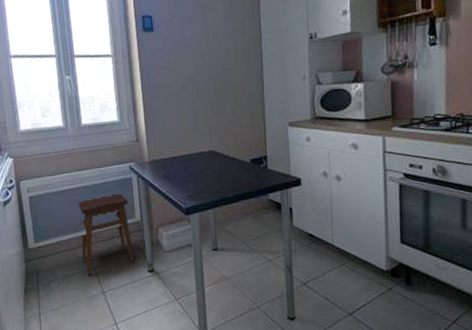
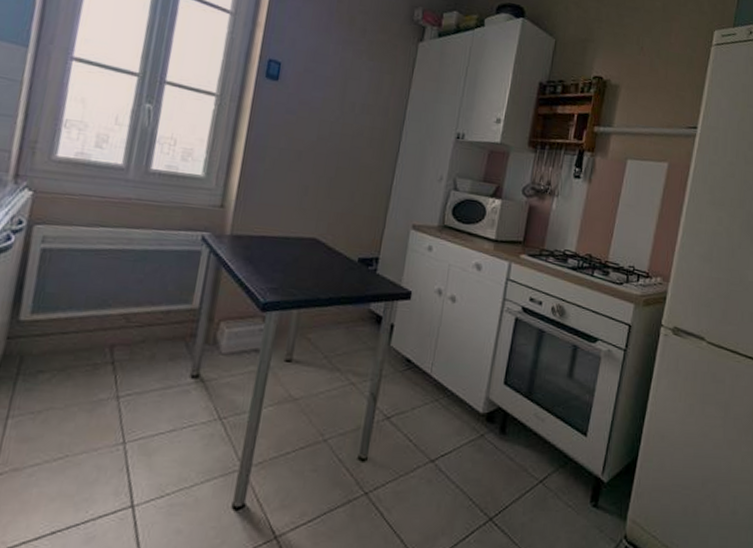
stool: present [77,193,134,276] -> none [98,266,189,371]

